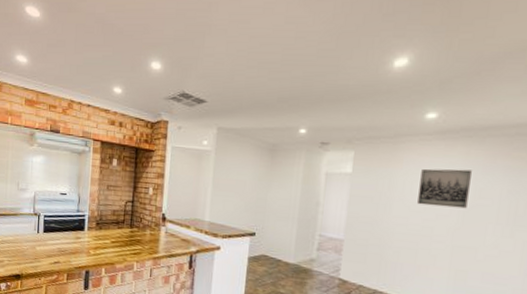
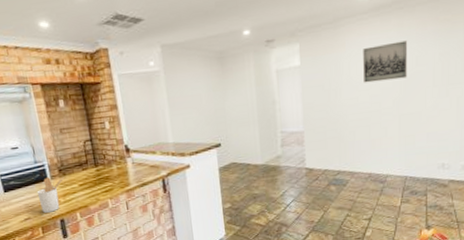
utensil holder: none [71,227,100,262] -> present [36,177,65,213]

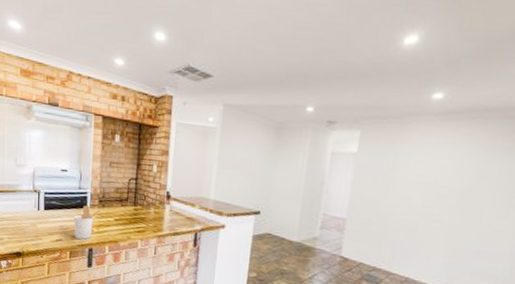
wall art: present [363,40,407,83] -> none [419,149,473,189]

